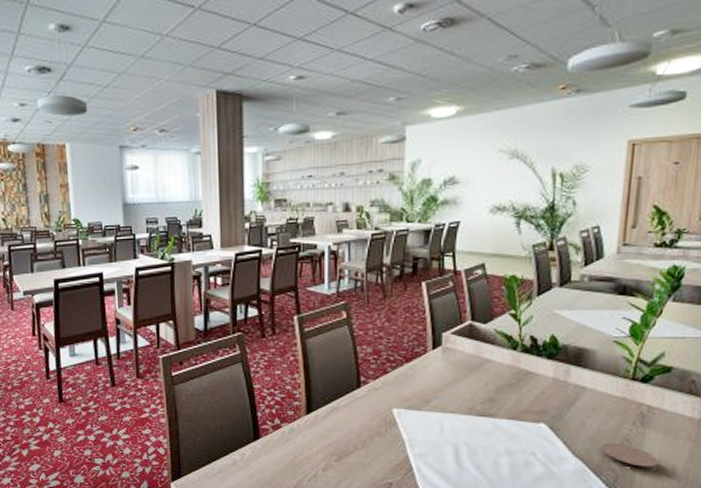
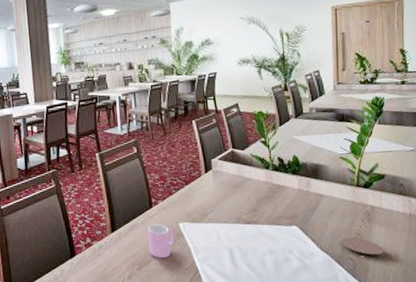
cup: none [351,408,386,449] -> present [147,224,175,258]

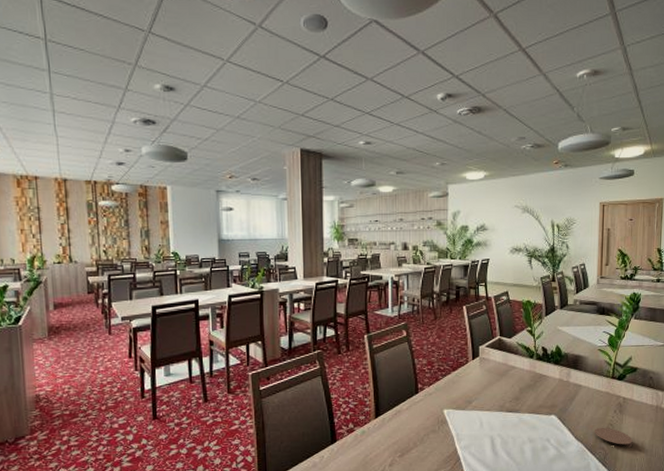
cup: present [147,224,175,258] -> none [412,410,439,445]

